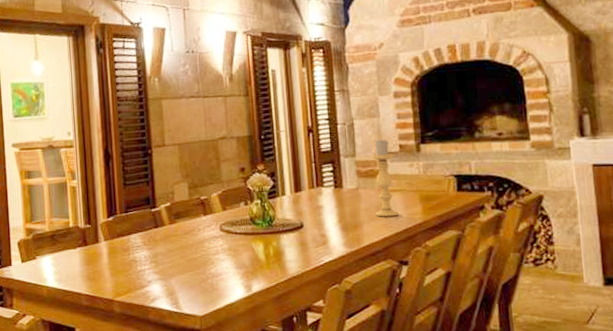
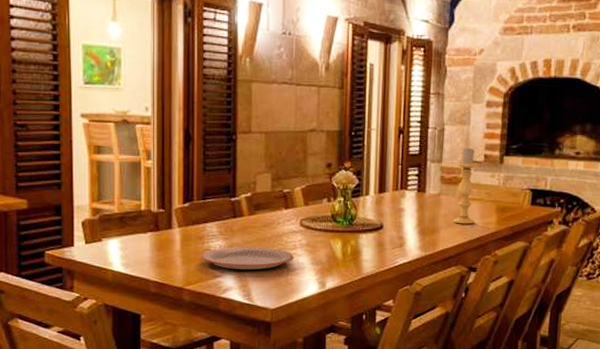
plate: none [127,254,217,279] -> present [200,247,294,270]

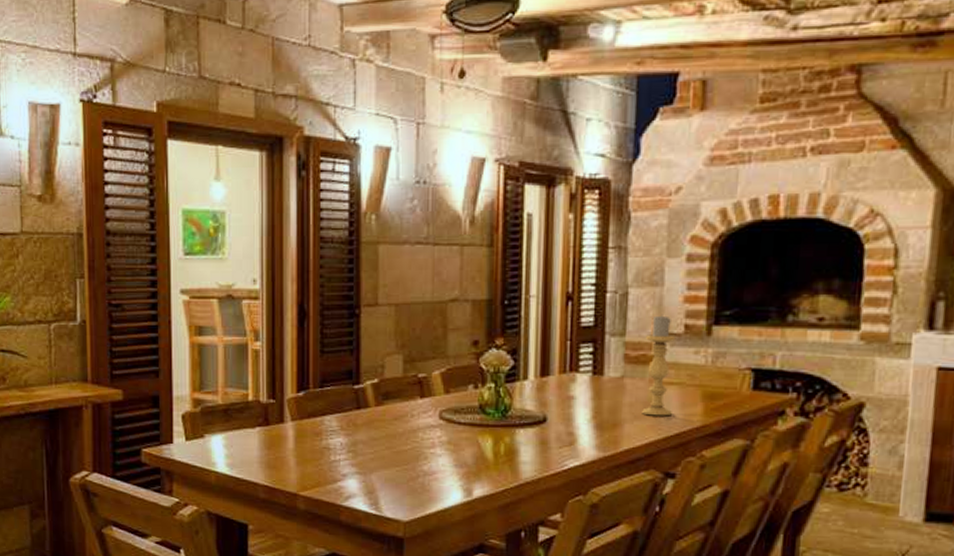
plate: present [200,247,294,270] -> none [317,444,432,474]

